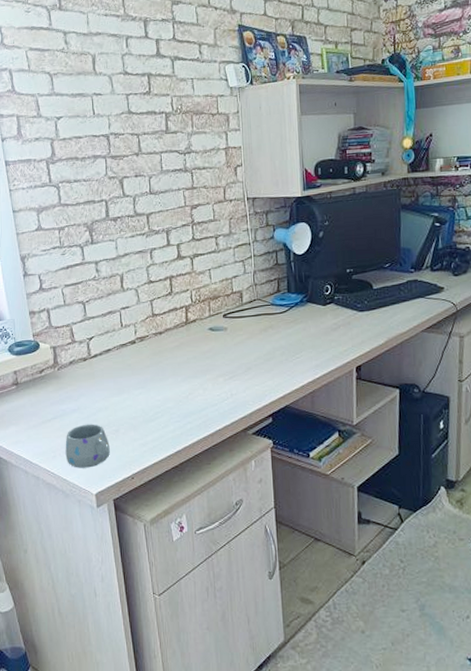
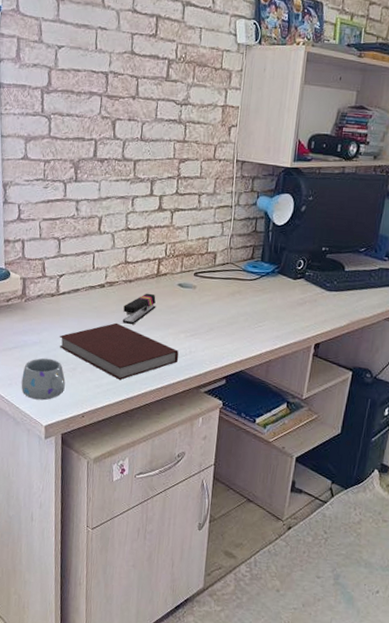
notebook: none [98,377,221,435] -> present [59,322,179,381]
stapler: none [158,342,190,377] -> present [122,293,156,325]

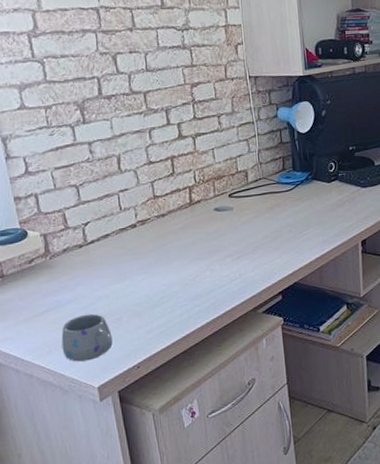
notebook: present [59,322,179,381] -> none [97,261,230,320]
stapler: present [122,293,156,325] -> none [161,223,196,260]

